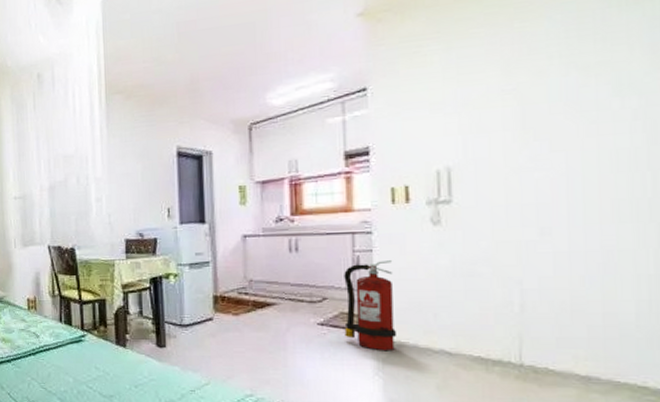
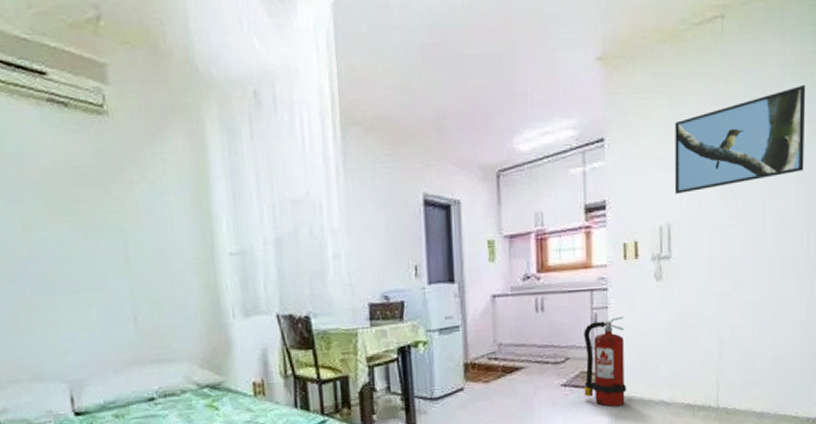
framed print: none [454,11,643,137] -> present [675,84,806,194]

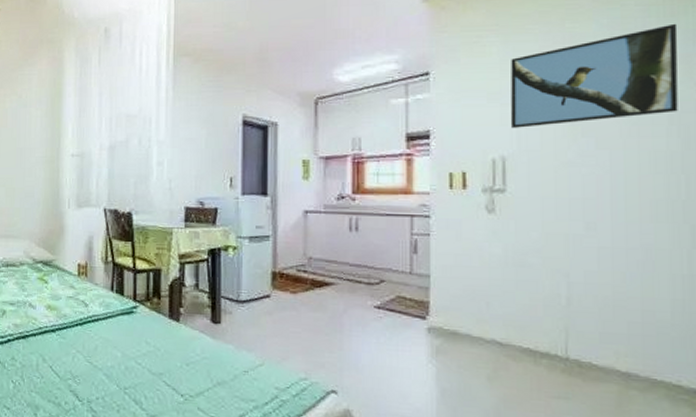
fire extinguisher: present [584,317,626,407] -> none [400,245,450,339]

